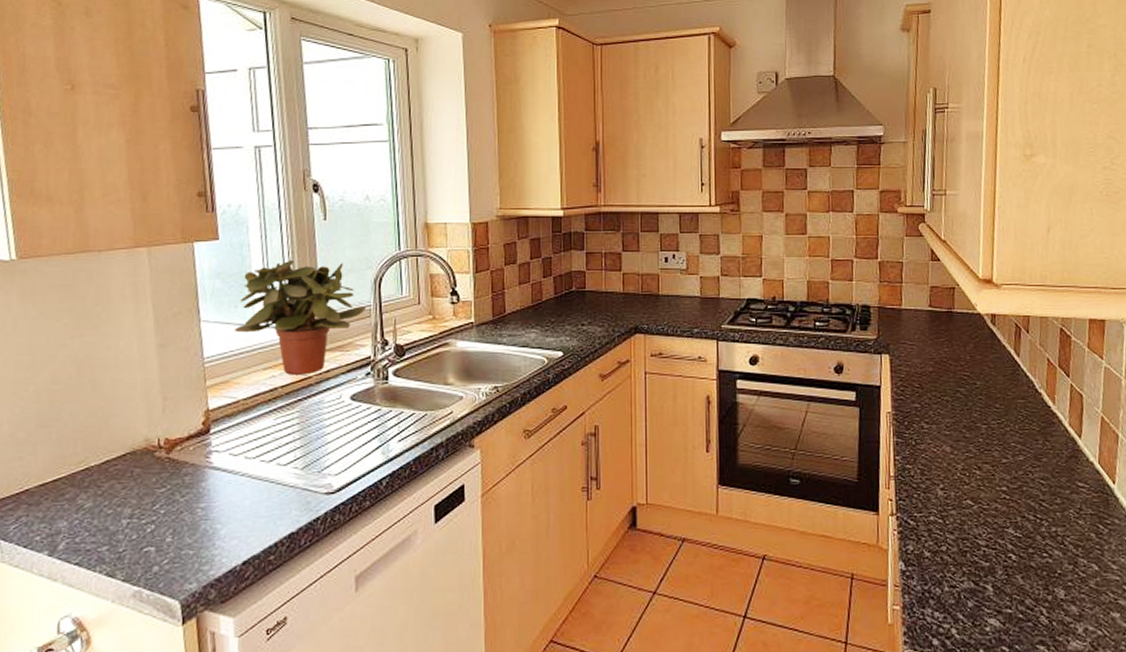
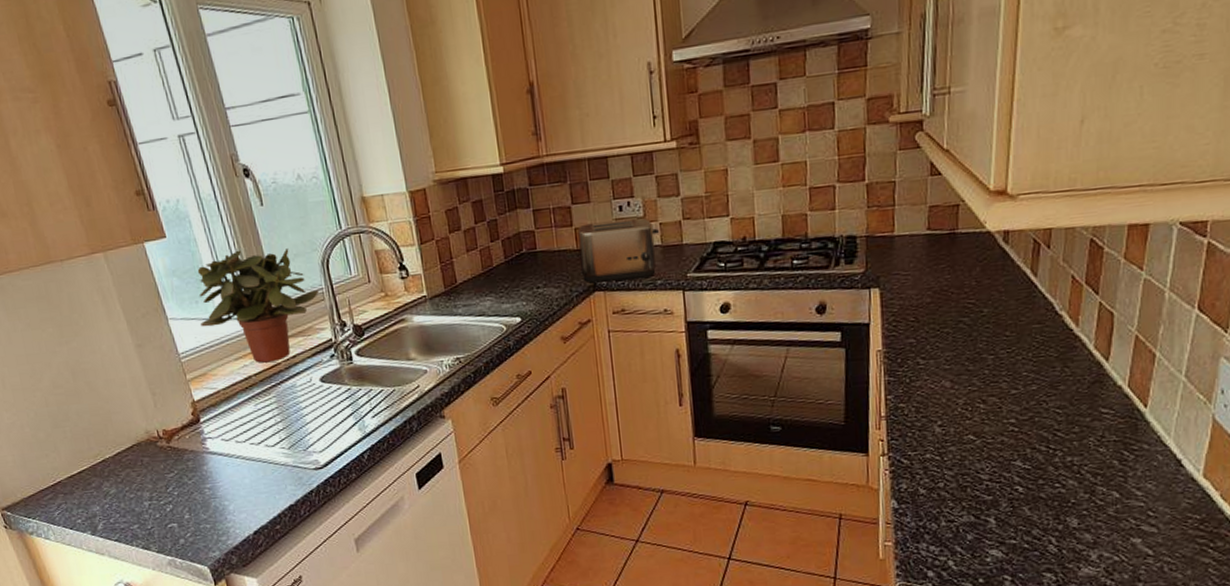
toaster: none [624,270,699,326] -> present [577,218,659,283]

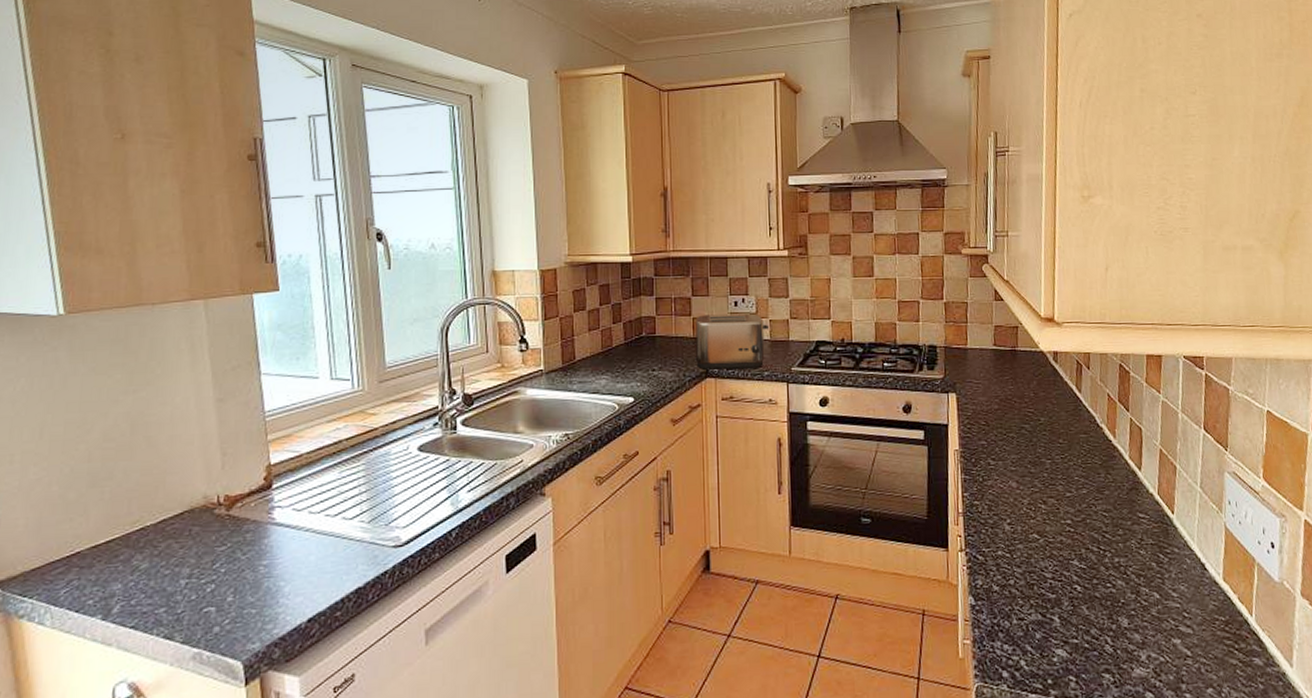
potted plant: present [197,248,320,363] -> none [297,309,434,427]

